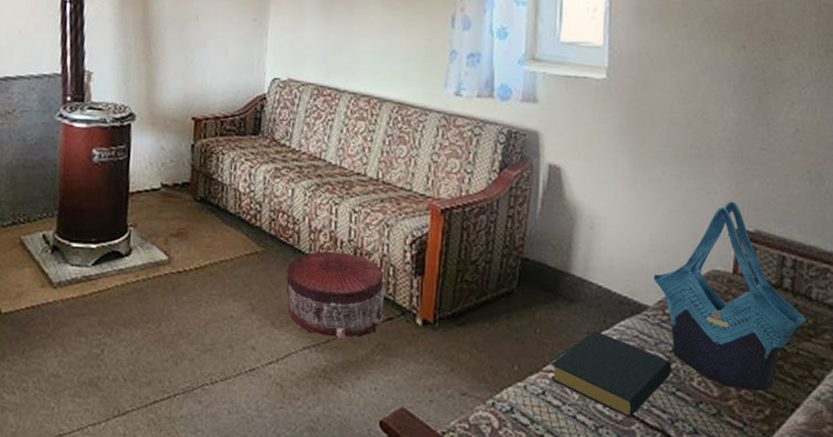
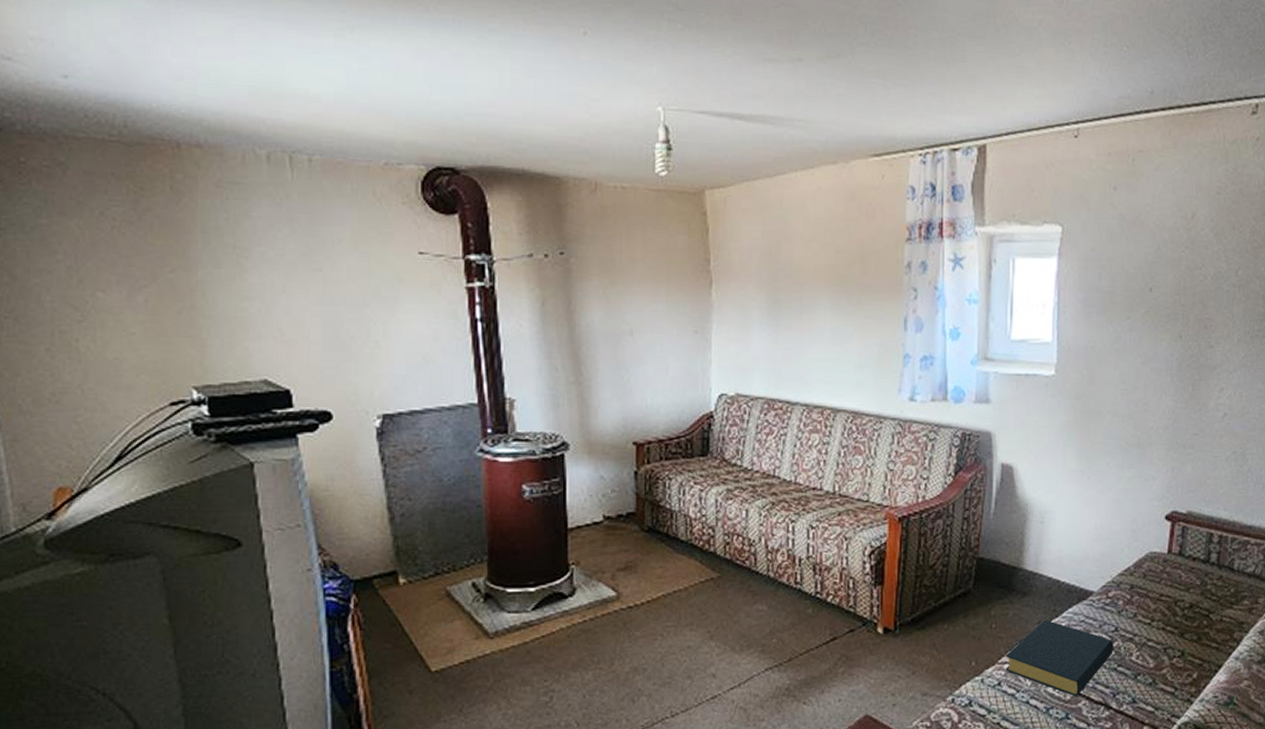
pouf: present [286,251,385,339] -> none [745,569,845,656]
tote bag: present [653,201,807,391] -> none [1098,486,1230,658]

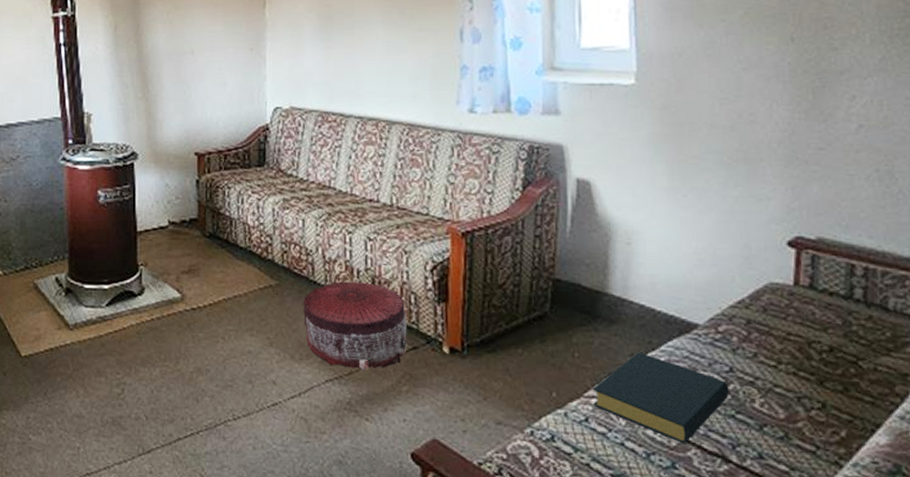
pouf: none [745,569,845,656] -> present [303,281,407,370]

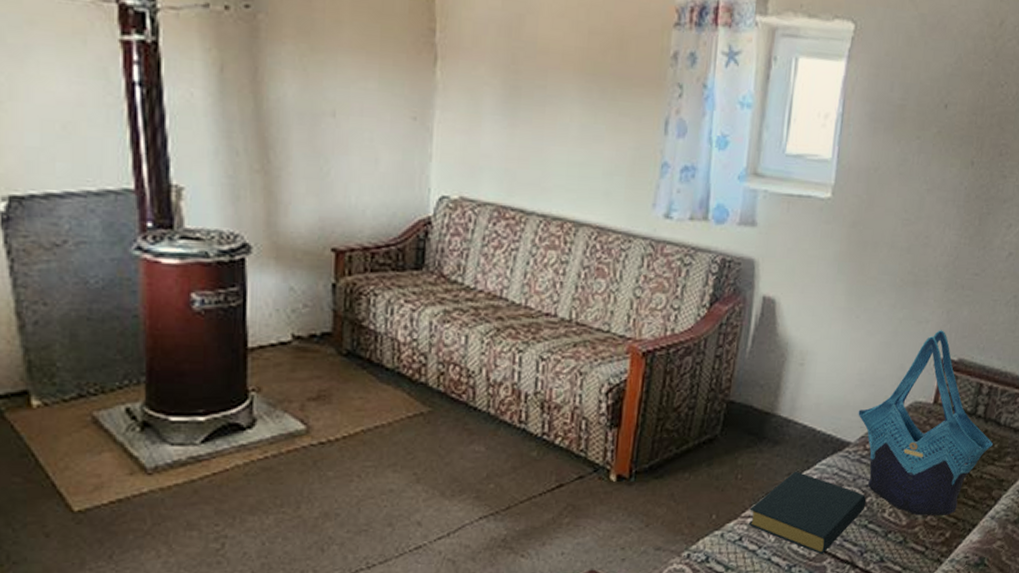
pouf: present [303,281,407,370] -> none [459,407,575,504]
tote bag: none [702,207,884,411] -> present [858,330,994,516]

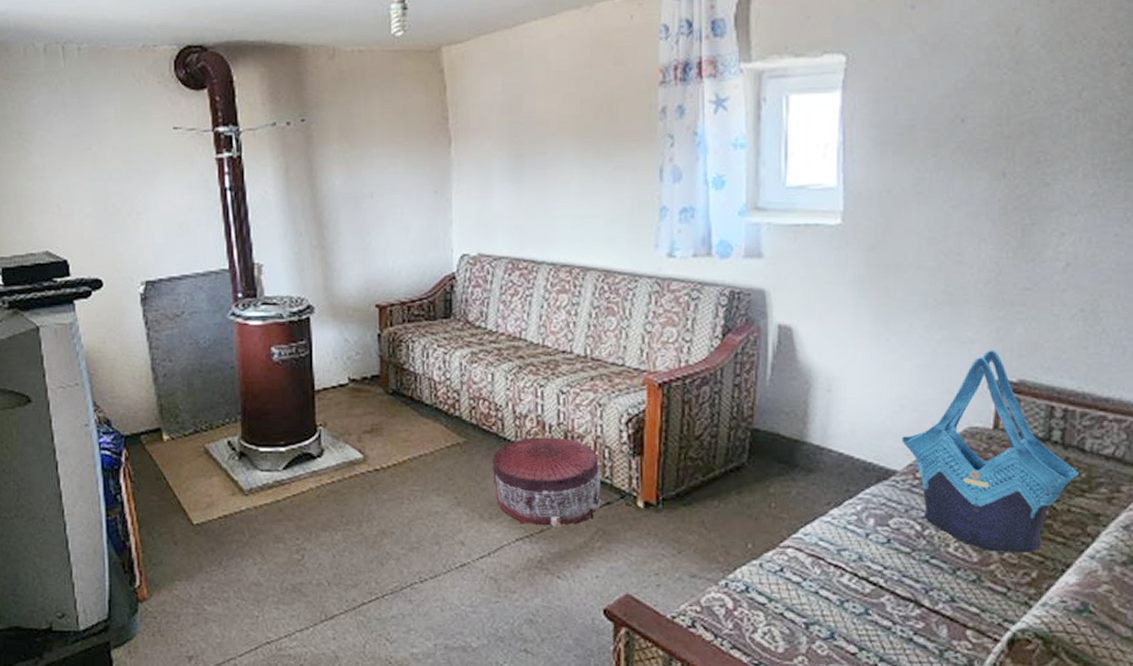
pouf: none [459,407,575,504] -> present [493,437,601,527]
hardback book: present [748,471,867,554] -> none [788,500,924,589]

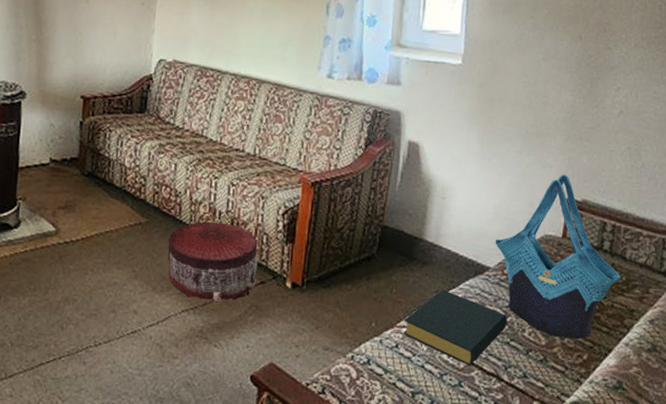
hardback book: none [788,500,924,589] -> present [403,289,507,365]

